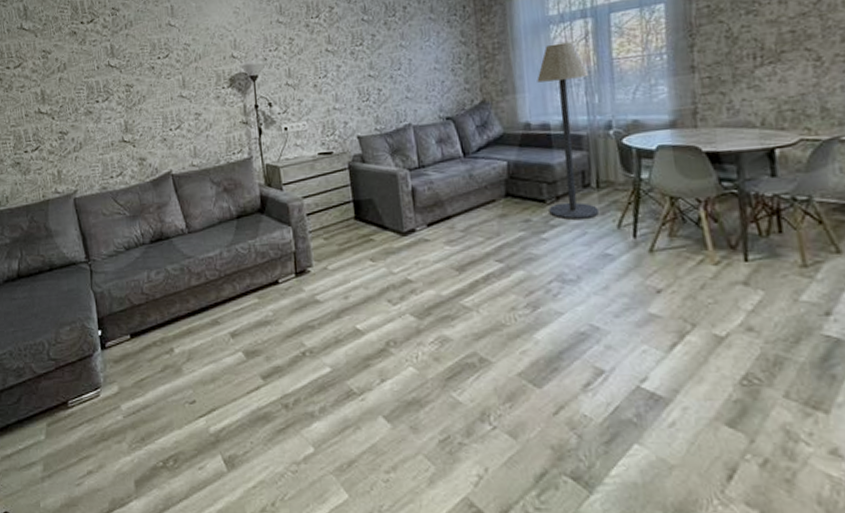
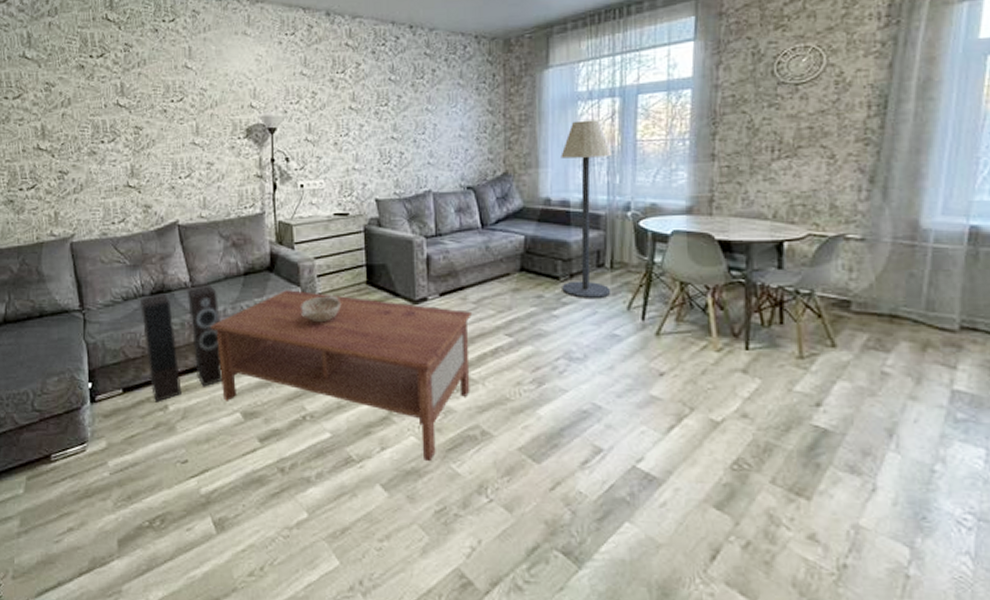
speaker: none [141,229,224,346] -> present [141,284,223,403]
coffee table: none [208,229,465,392] -> present [210,290,472,462]
decorative bowl: none [293,233,331,260] -> present [301,296,340,323]

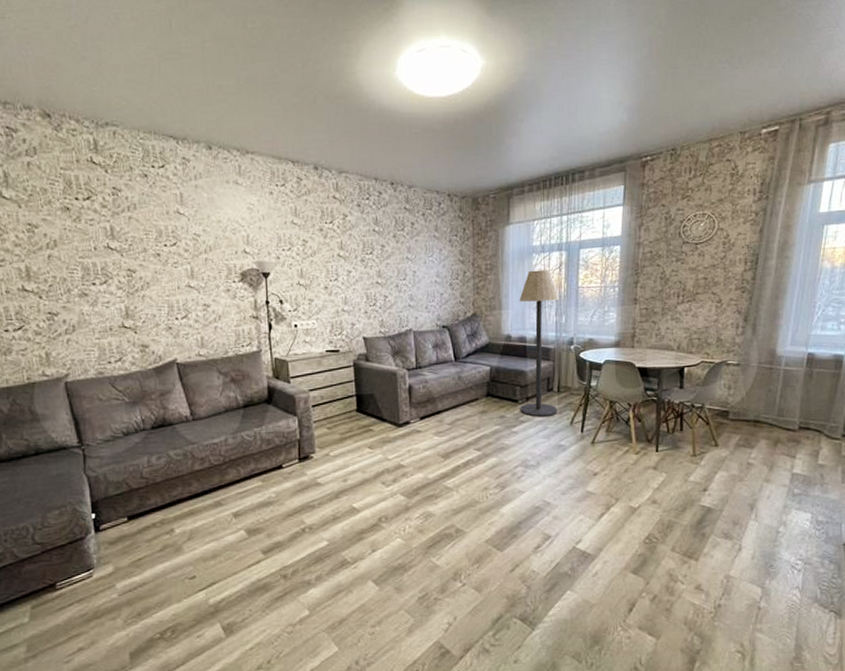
speaker: present [141,284,223,403] -> none [142,417,227,527]
coffee table: present [210,290,472,462] -> none [212,419,447,558]
decorative bowl: present [301,296,340,323] -> none [298,423,334,447]

